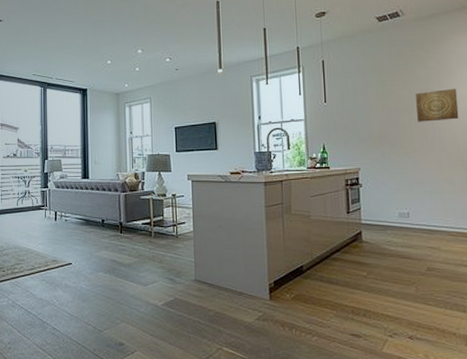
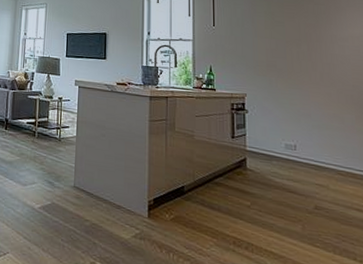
wall art: present [416,88,459,122] -> none [304,26,349,57]

